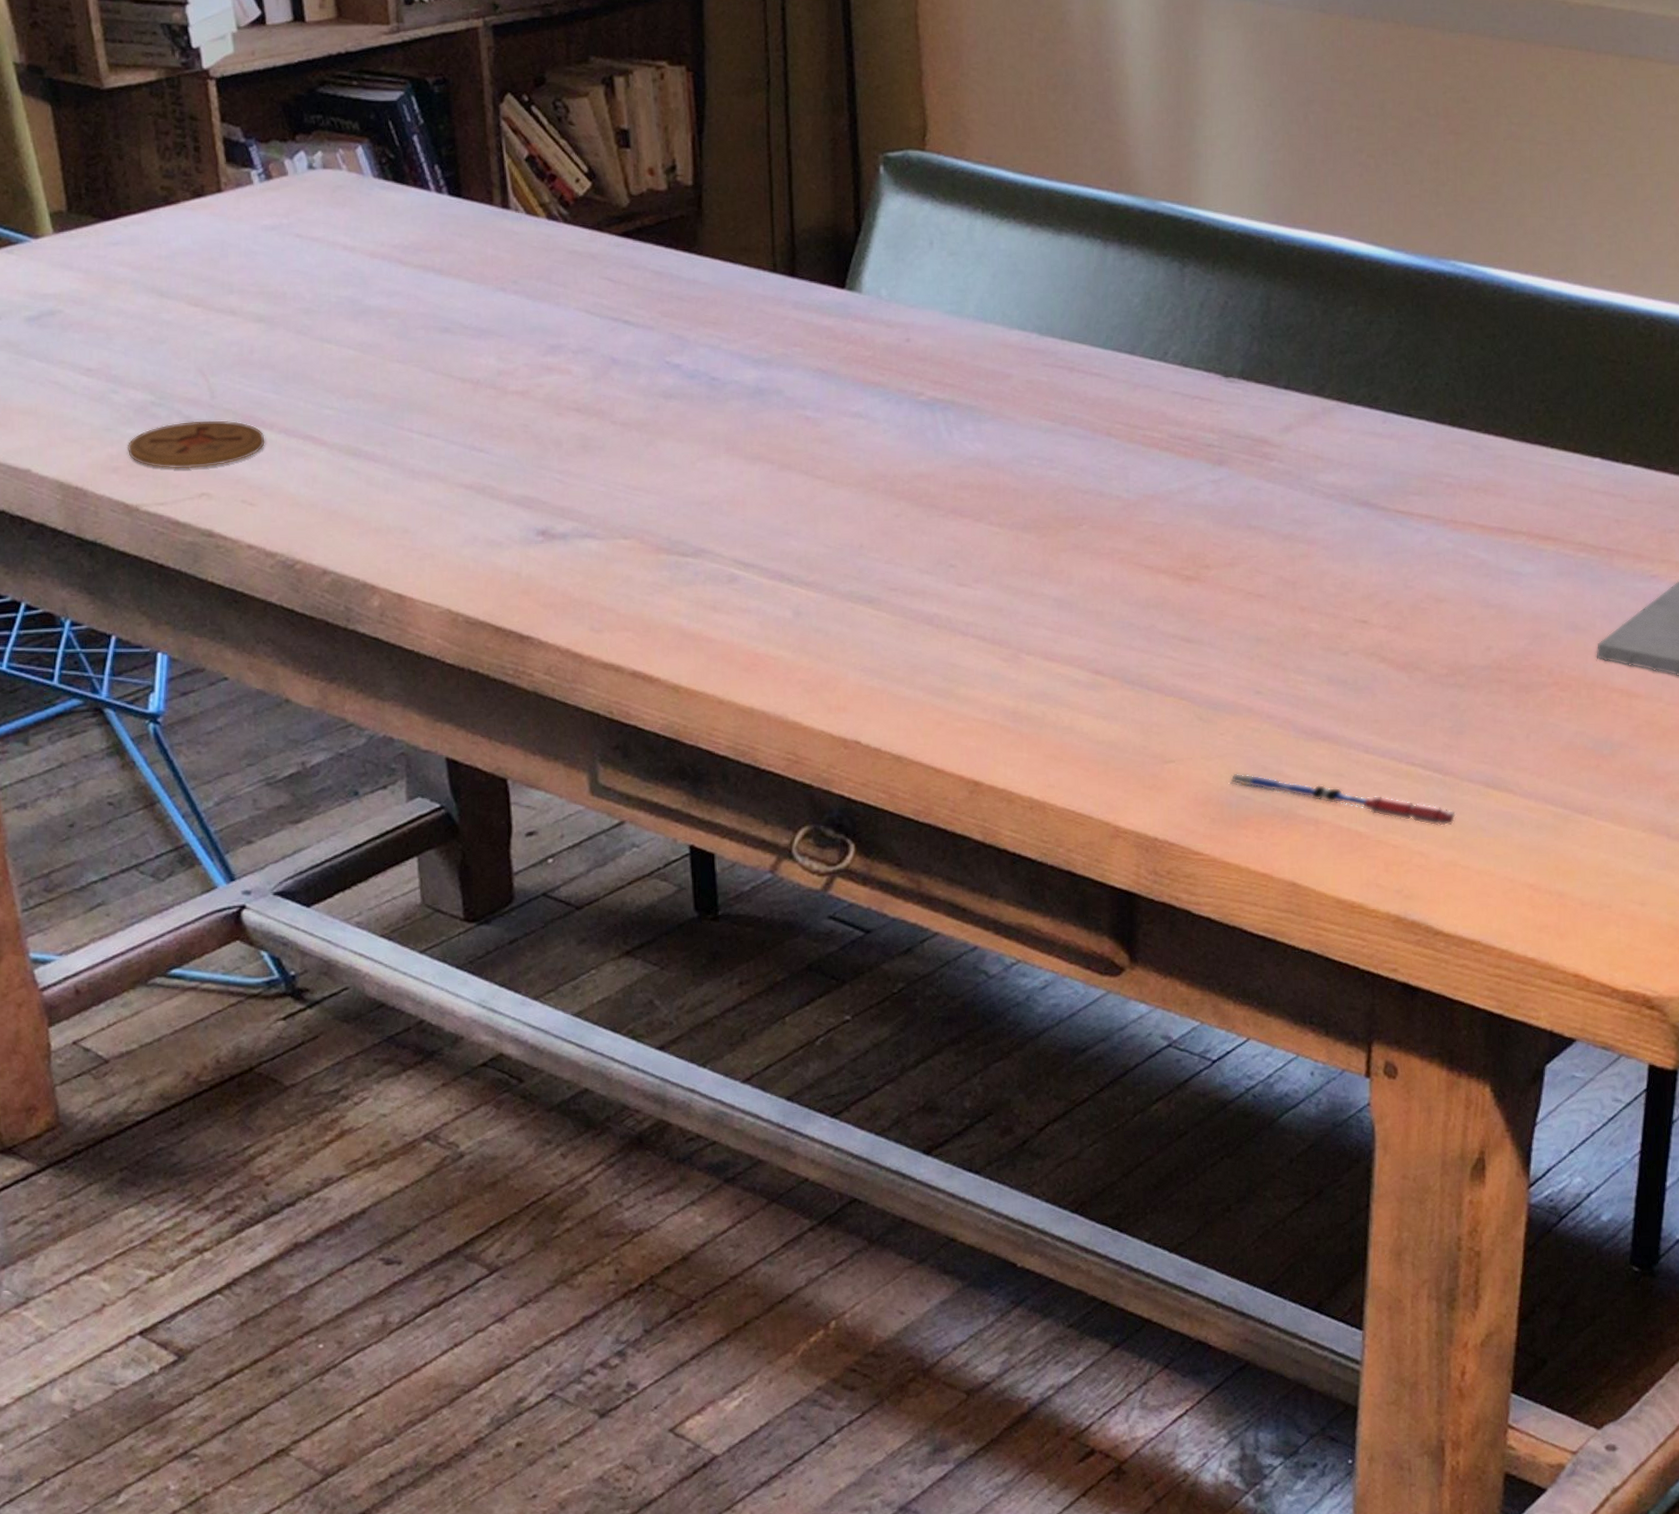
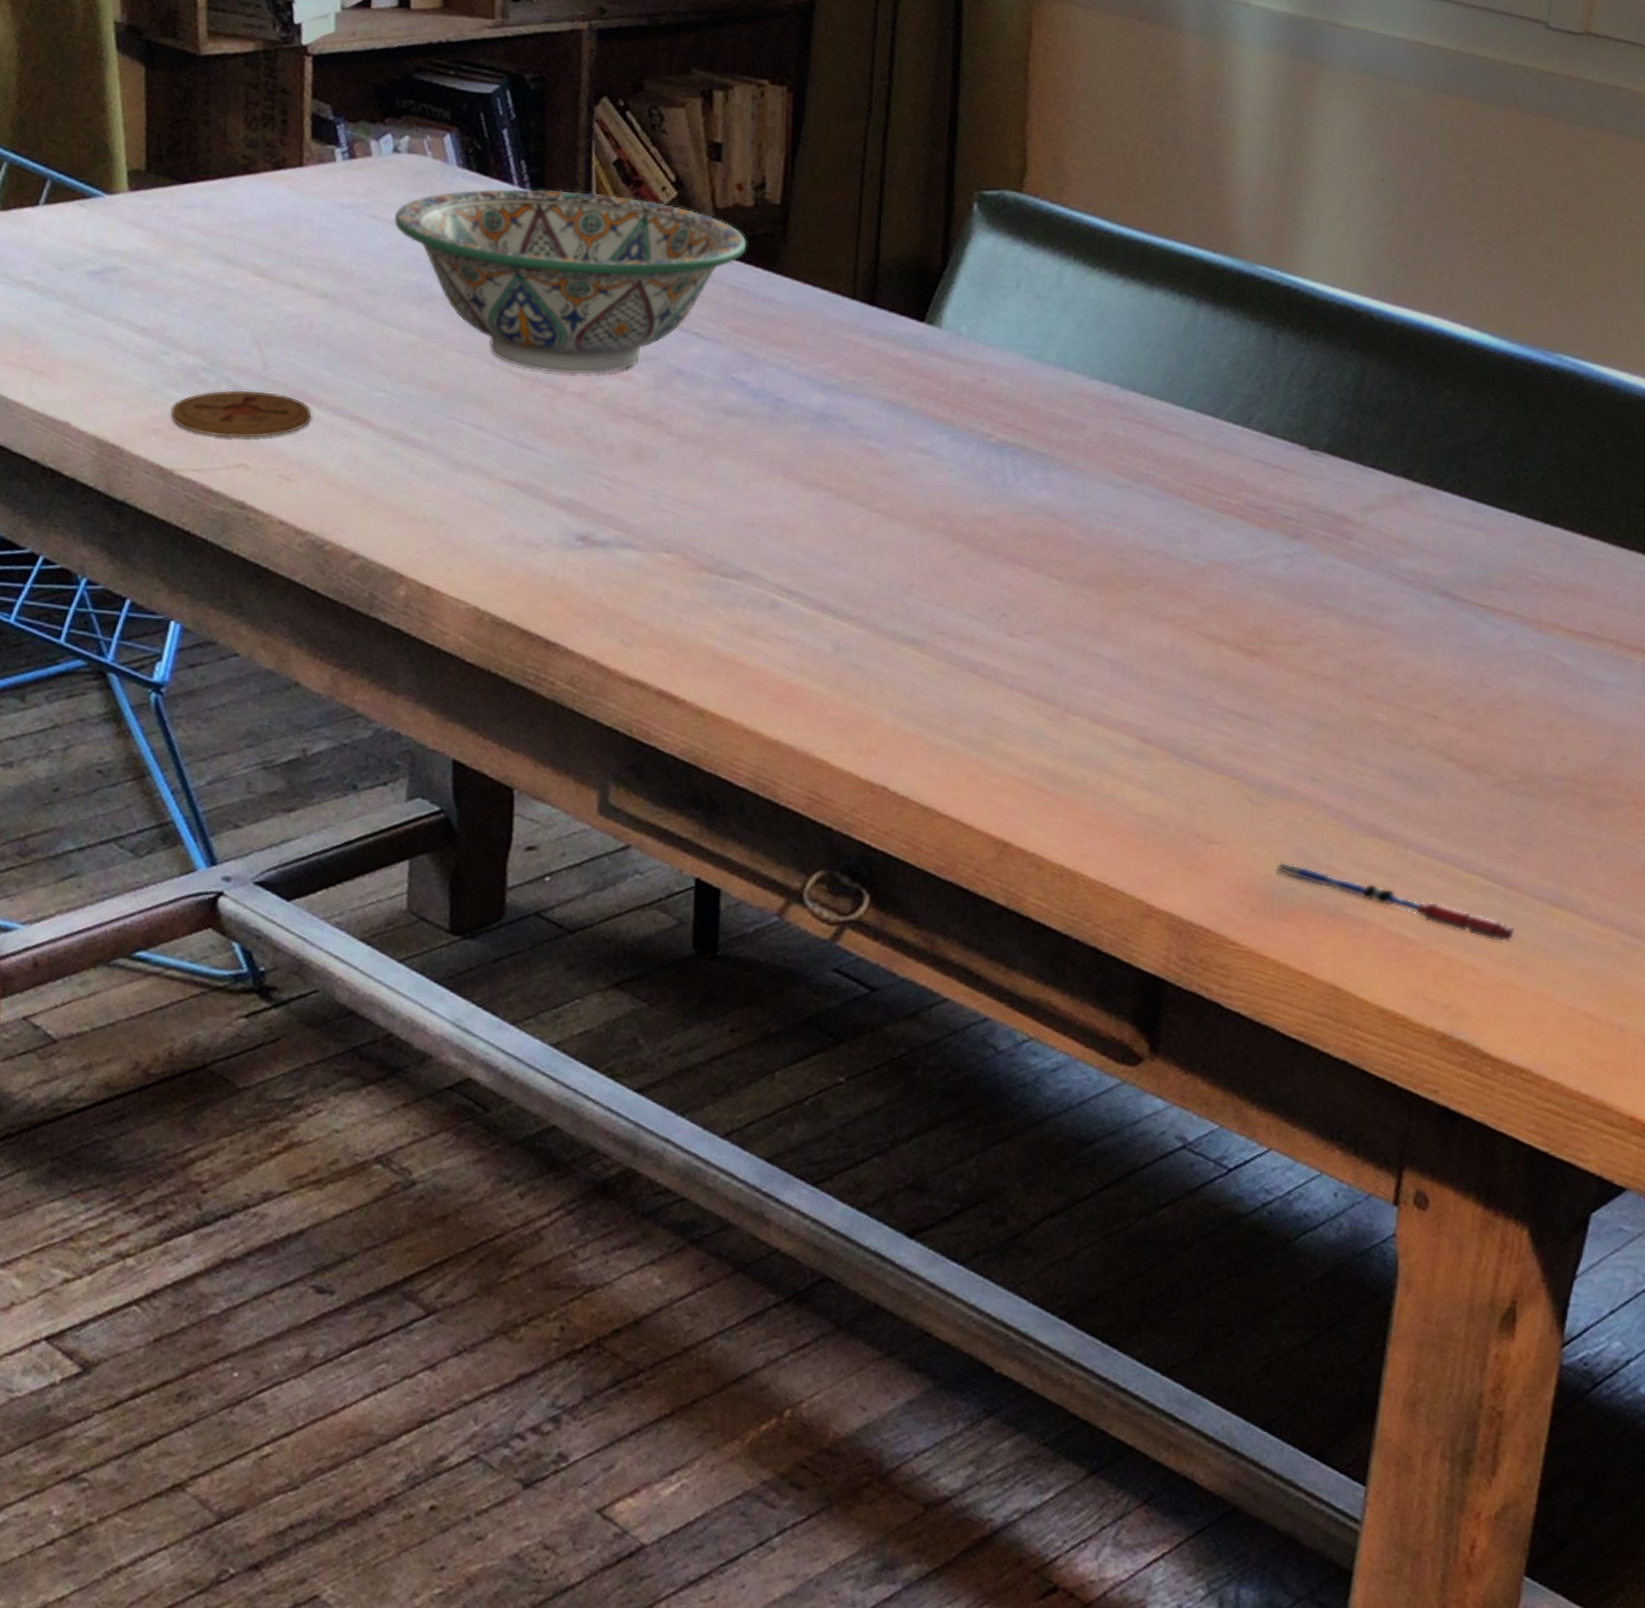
decorative bowl: none [318,191,665,373] -> present [394,189,747,374]

